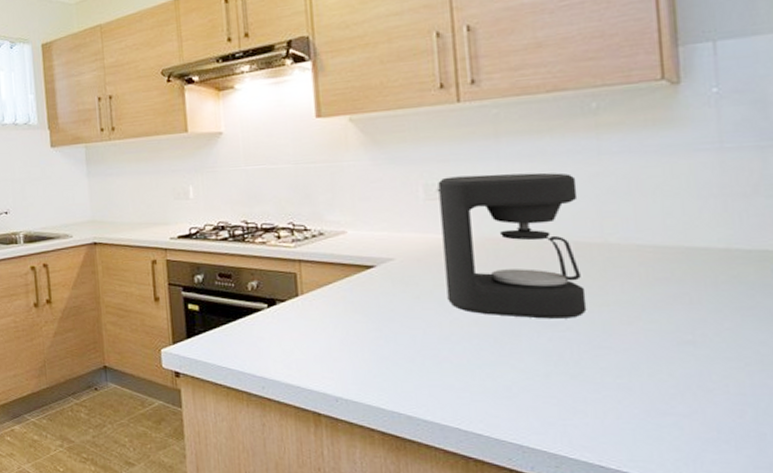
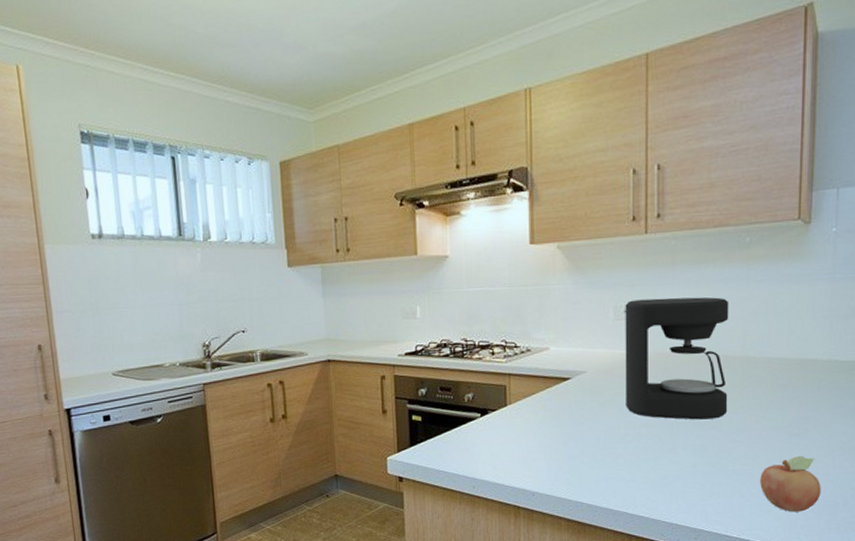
fruit: none [642,370,737,442] -> present [760,456,821,512]

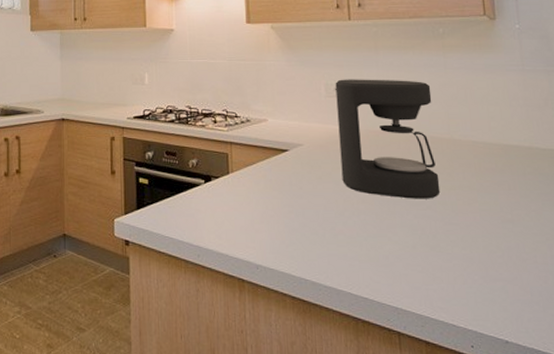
fruit: present [760,456,821,512] -> none [480,243,543,303]

